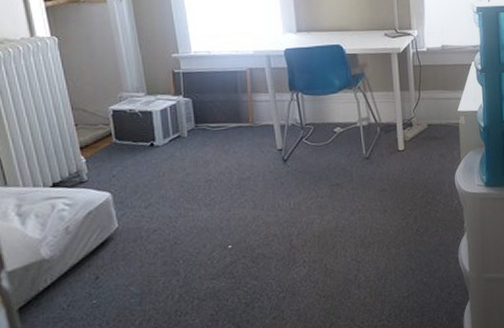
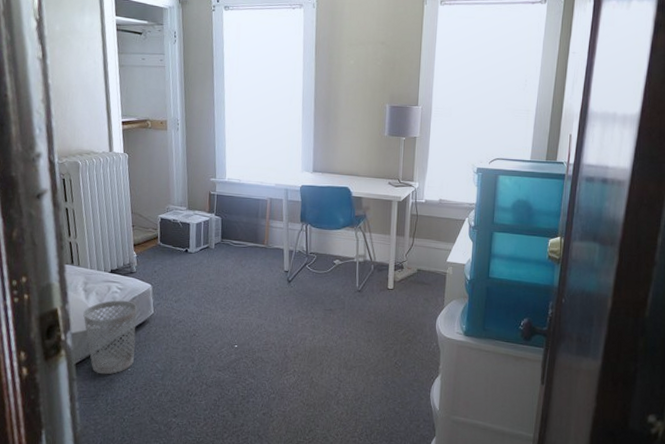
wastebasket: none [21,217,99,316] -> present [83,300,137,375]

